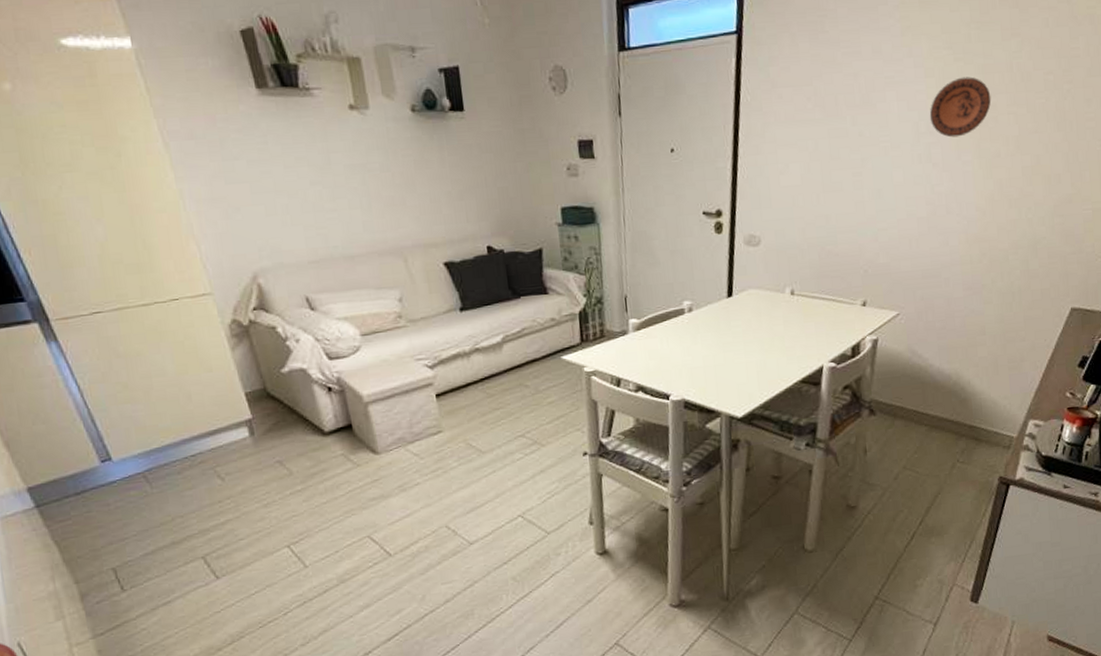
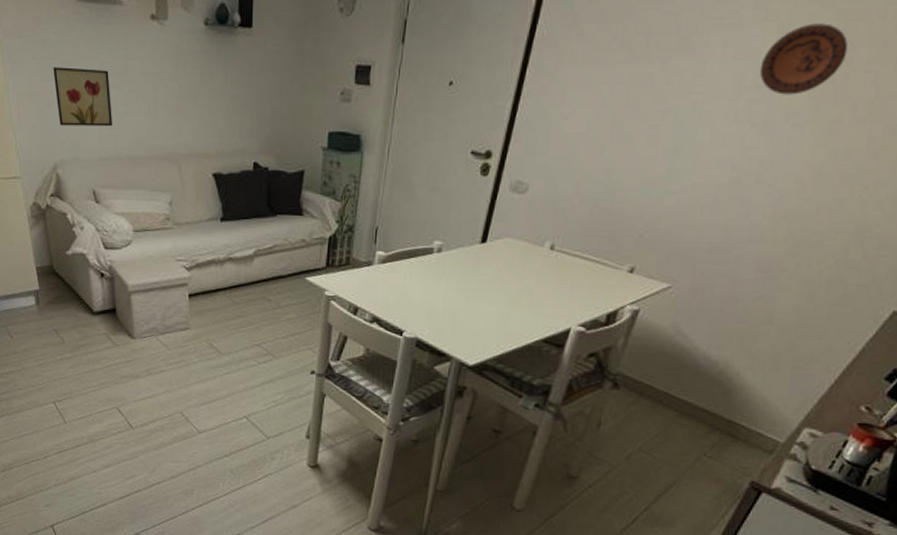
wall art: none [238,166,321,231] -> present [53,67,113,127]

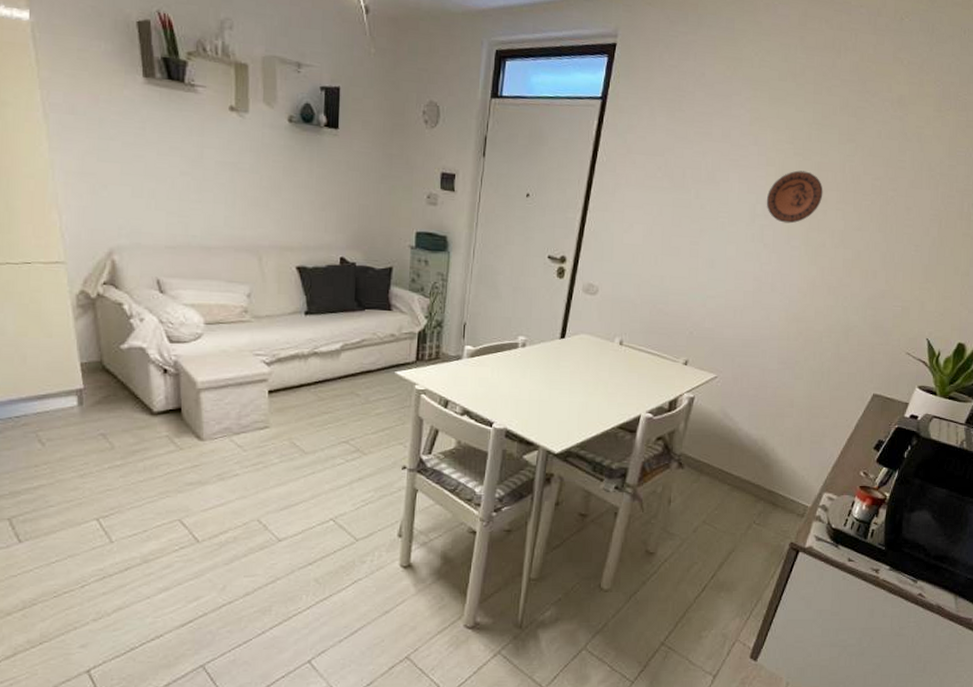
wall art: present [53,67,113,127] -> none [112,148,184,214]

